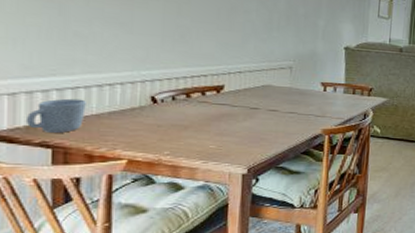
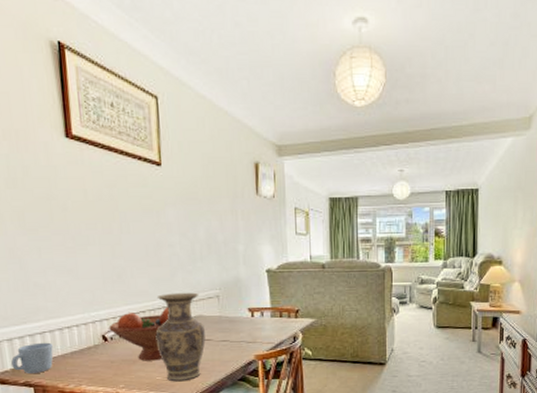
fruit bowl: none [161,72,235,128] -> present [109,306,169,361]
vase: none [215,59,272,152] -> present [155,292,206,382]

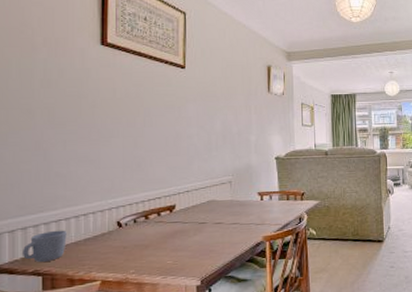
fruit bowl: present [109,306,169,361] -> none [124,192,184,246]
vase: present [155,292,206,382] -> none [169,179,217,266]

